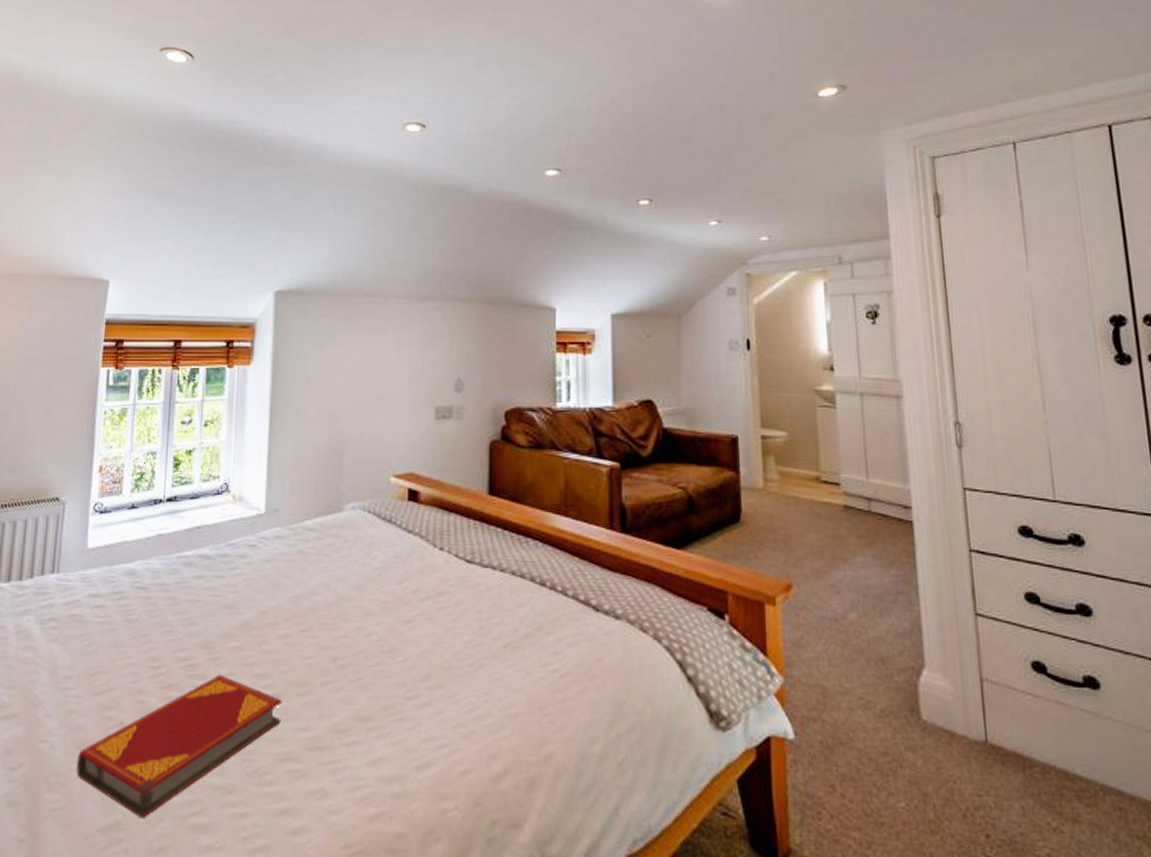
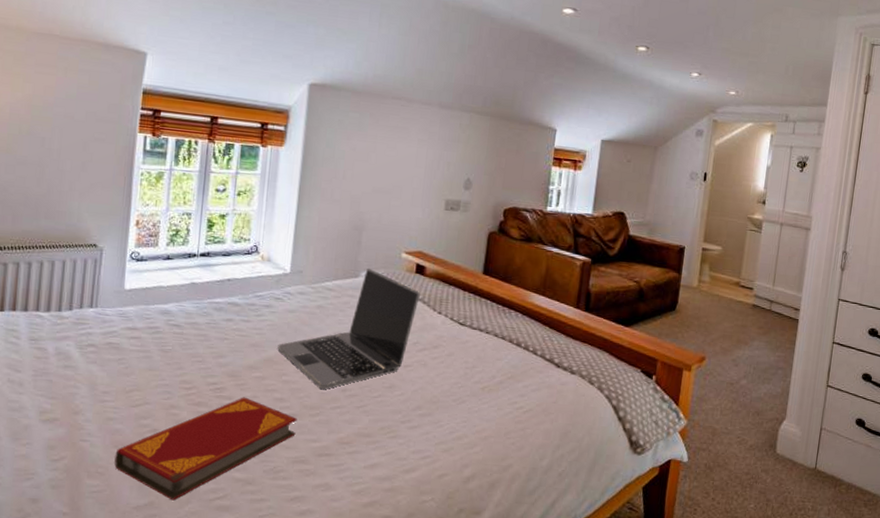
laptop: none [255,499,416,659] -> present [277,268,420,389]

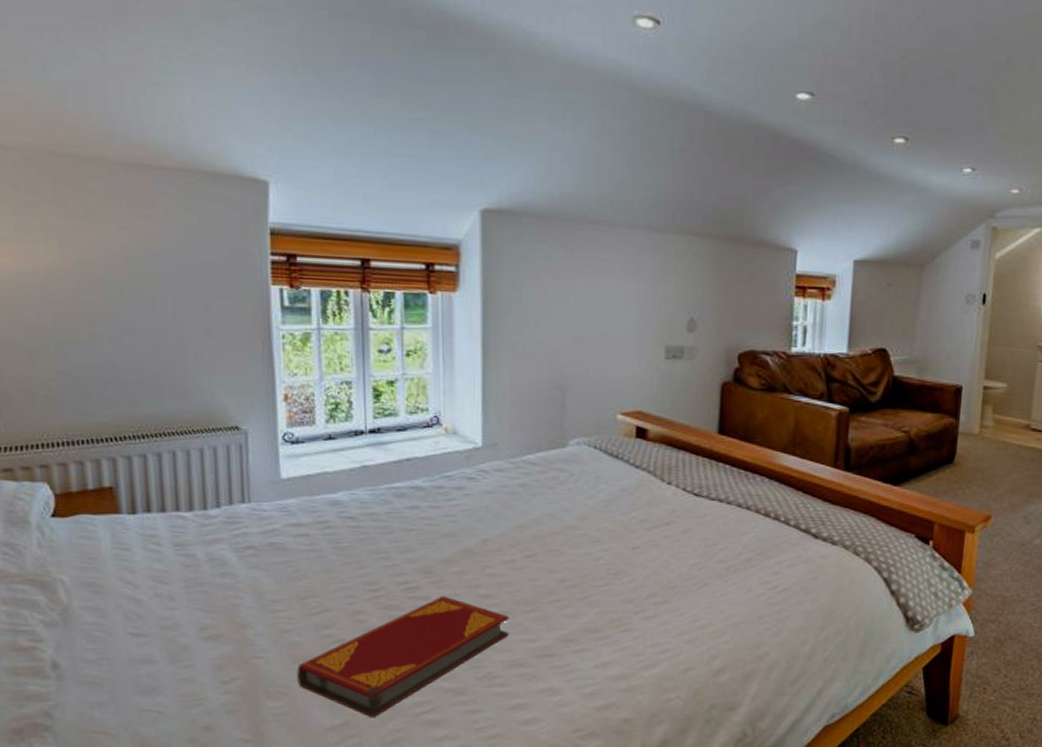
laptop: present [277,268,420,389] -> none [477,434,644,581]

